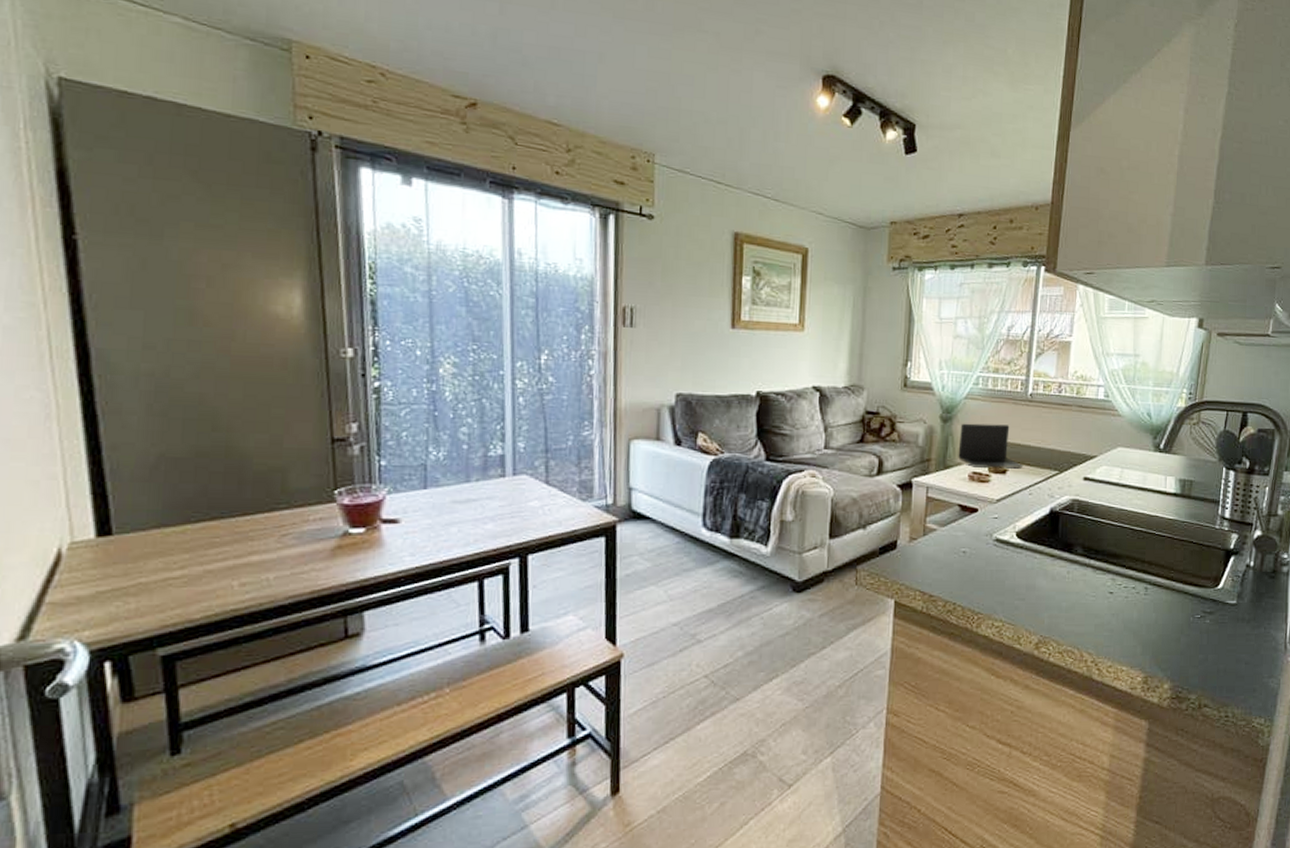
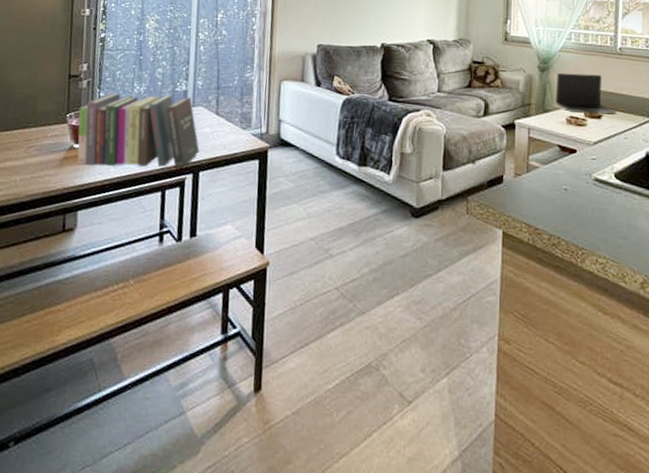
books: none [351,460,527,554] -> present [77,93,200,168]

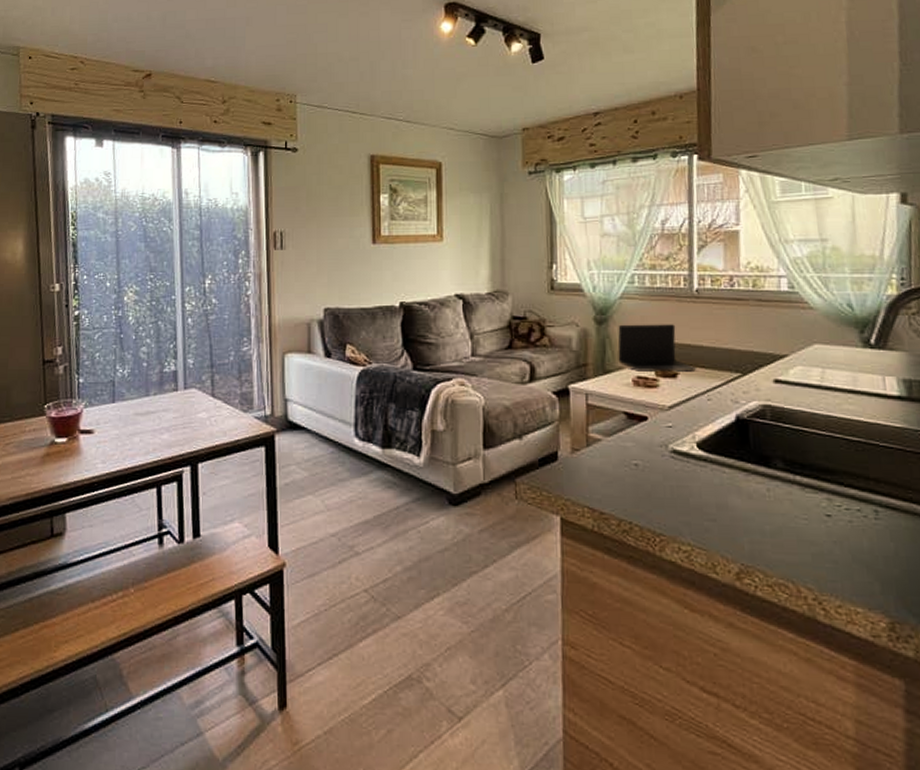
books: present [77,93,200,168] -> none [57,377,196,461]

